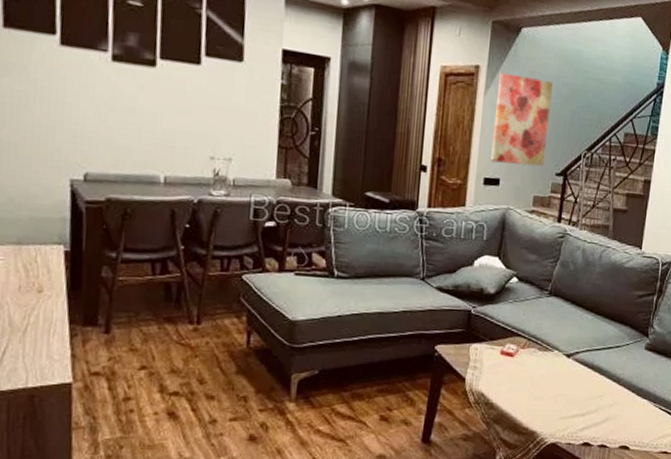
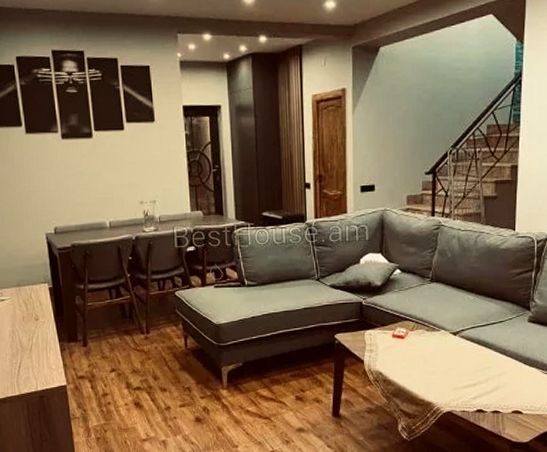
wall art: present [490,72,552,167] -> none [364,90,414,172]

